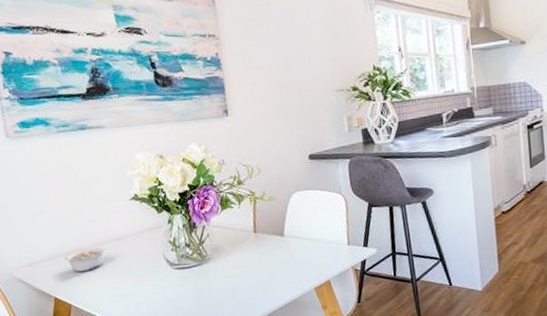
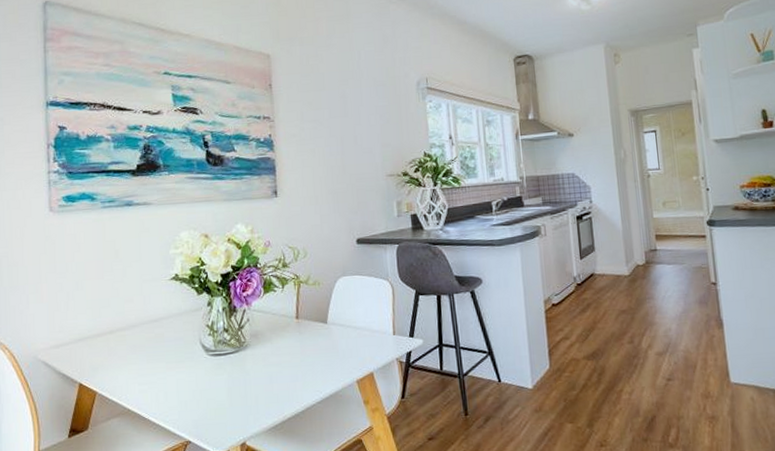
legume: present [65,248,106,272] -> none [95,330,139,356]

